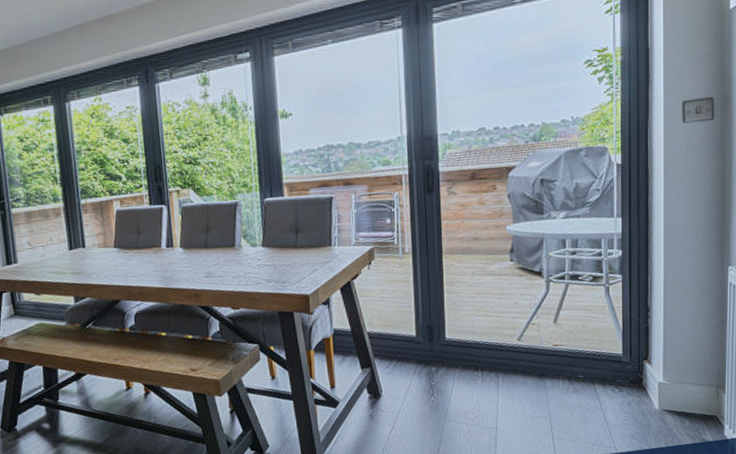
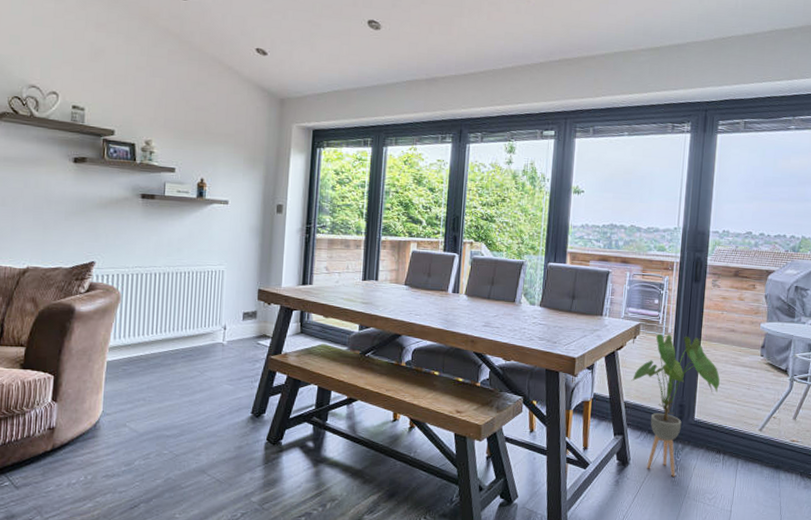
house plant: none [372,252,468,402] -> present [631,333,720,477]

